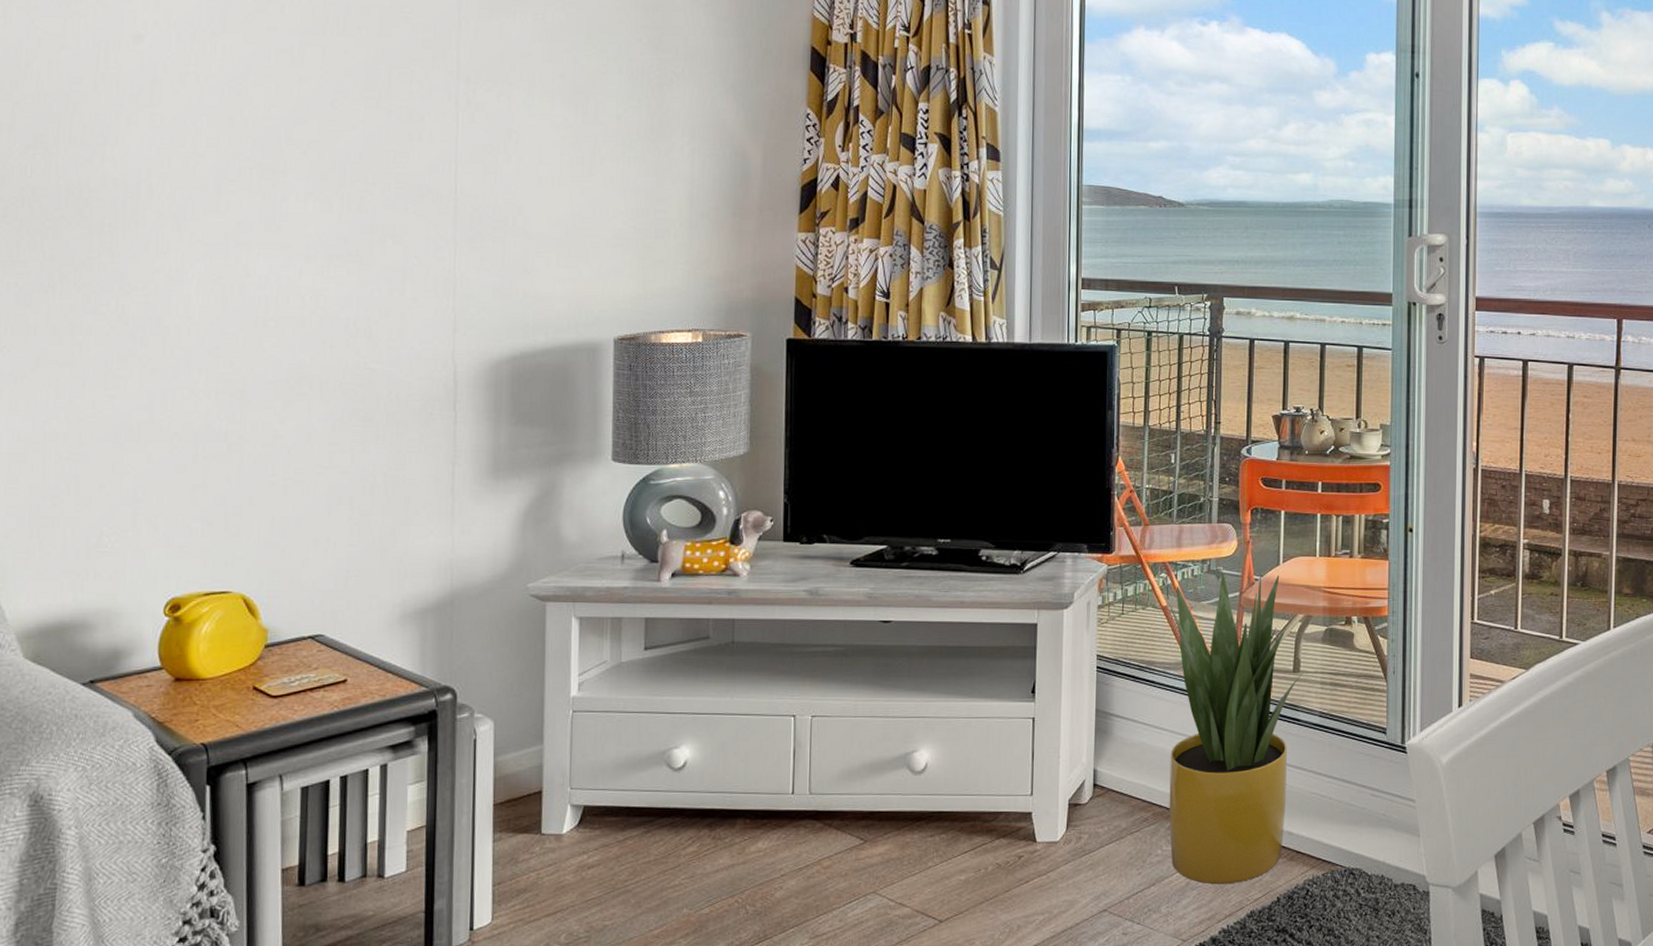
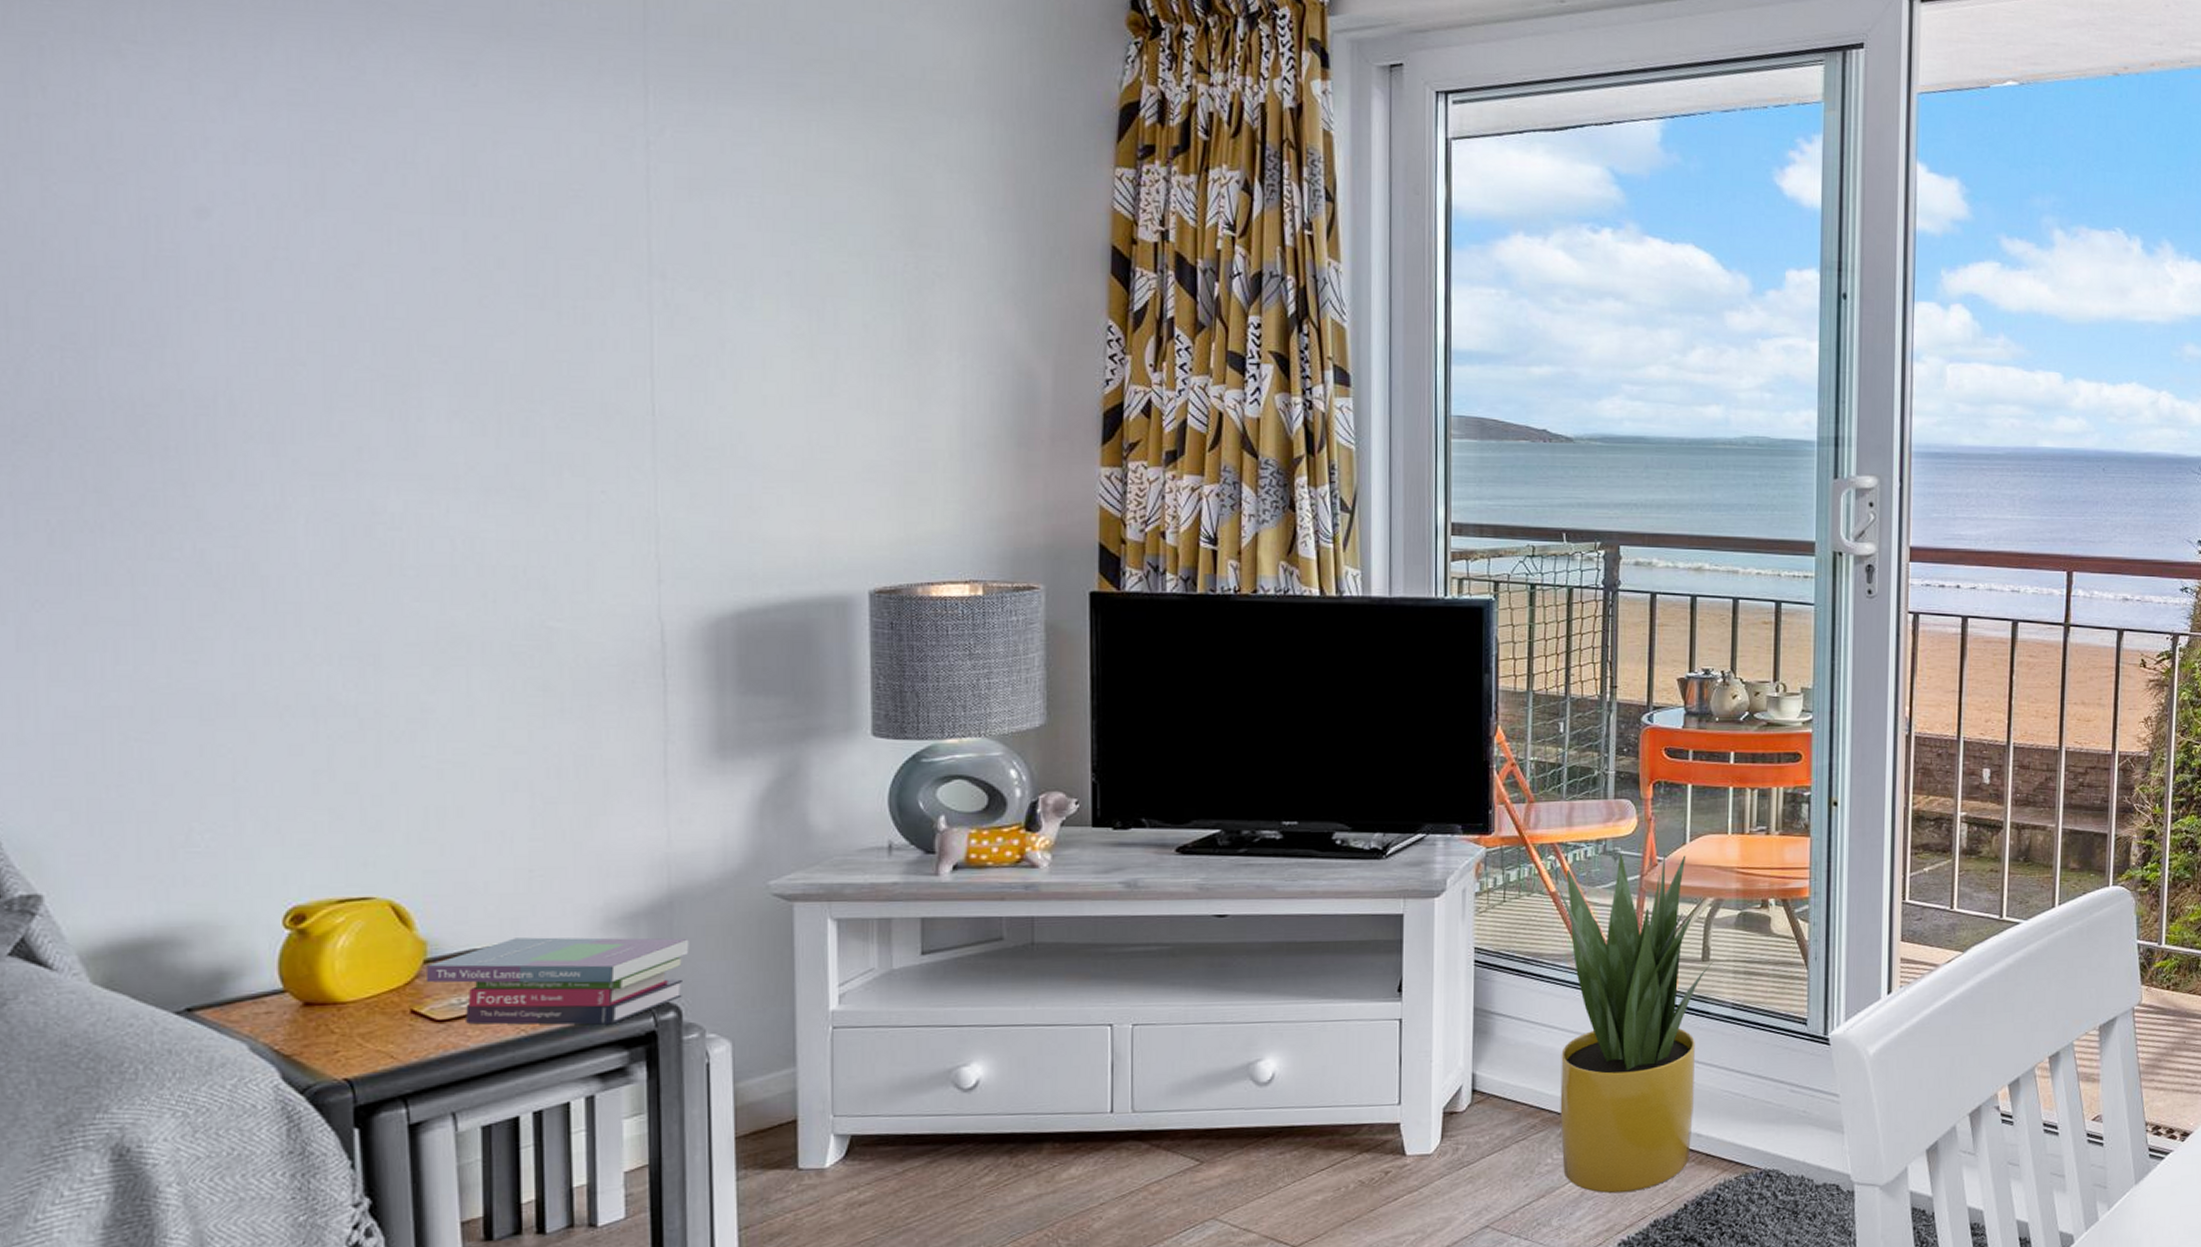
books: none [265,628,465,704] -> present [425,937,689,1025]

